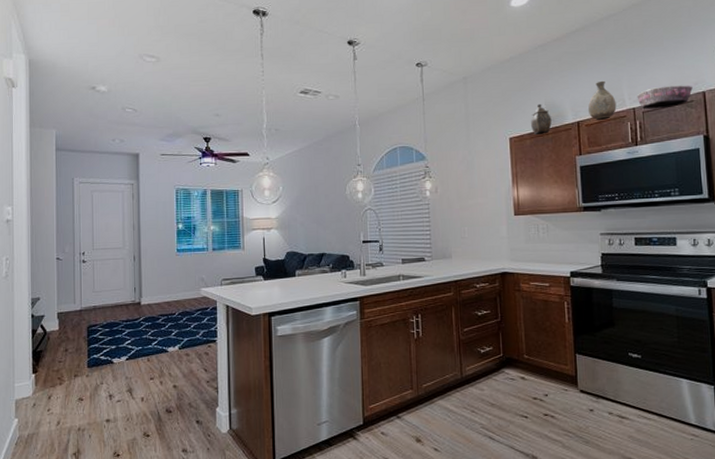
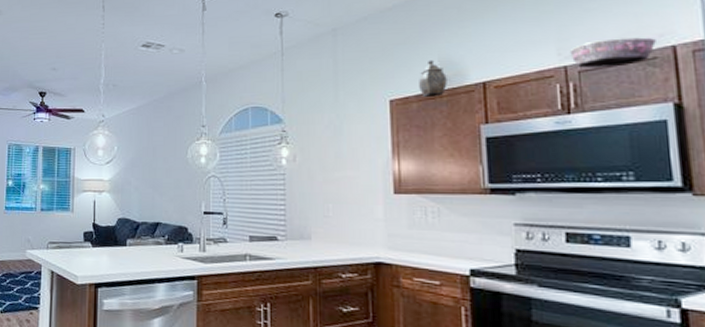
vase: present [588,80,617,121] -> none [499,32,540,82]

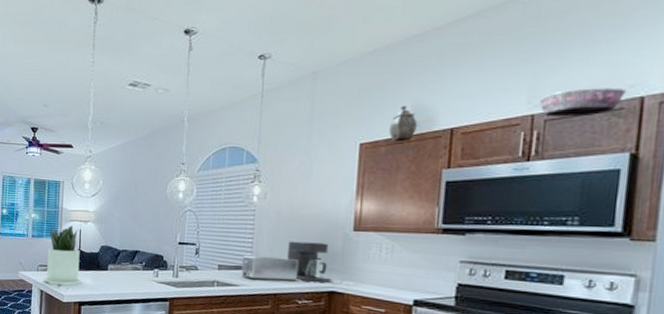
planter: none [53,196,98,265] -> present [42,225,82,285]
toaster: none [275,224,338,253] -> present [241,255,299,281]
coffee maker: none [325,207,377,253] -> present [288,241,332,283]

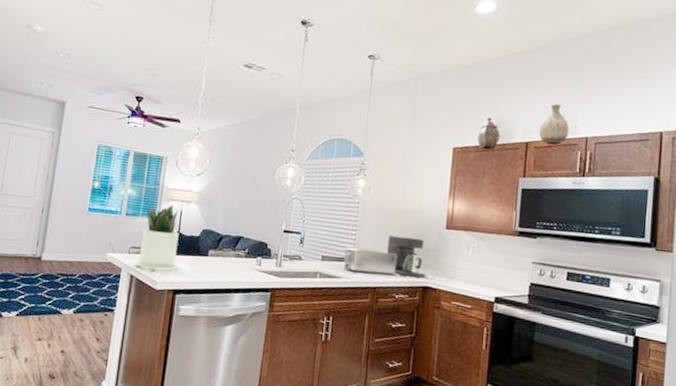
vase: none [468,79,509,129] -> present [539,104,570,146]
decorative basket: present [539,87,626,117] -> none [591,119,650,143]

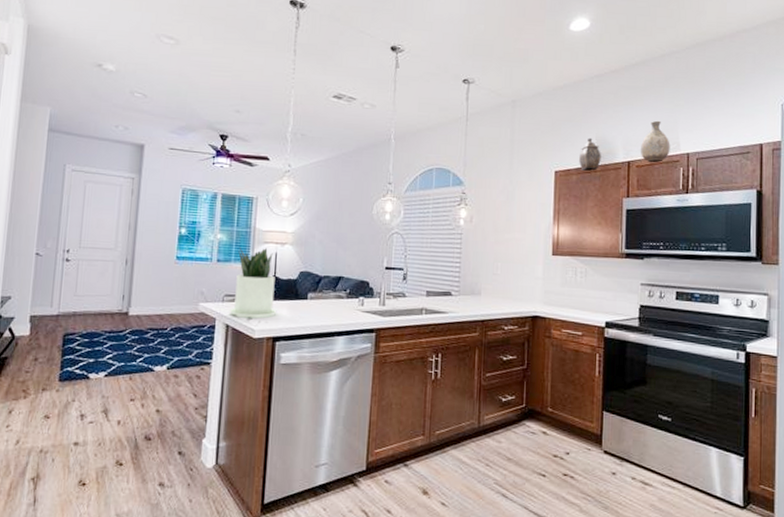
toaster: present [343,247,397,275] -> none [449,280,504,307]
coffee maker: present [387,235,426,278] -> none [494,265,535,307]

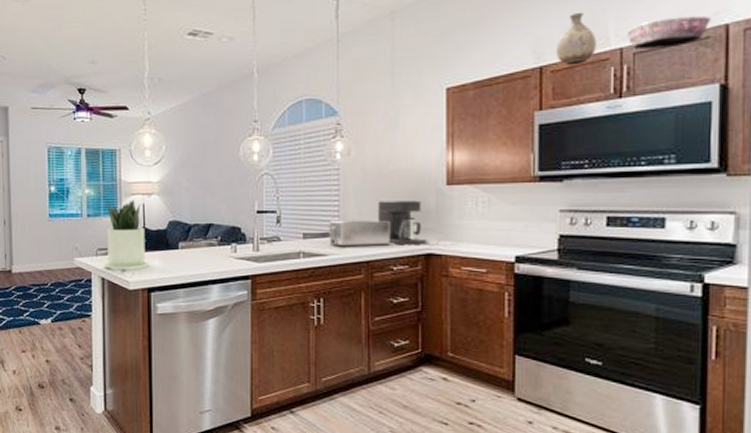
toaster: none [449,280,504,307] -> present [329,220,390,247]
coffee maker: none [494,265,535,307] -> present [378,200,428,246]
decorative jar: present [579,137,601,172] -> none [477,44,505,85]
decorative basket: none [692,133,750,157] -> present [627,15,711,50]

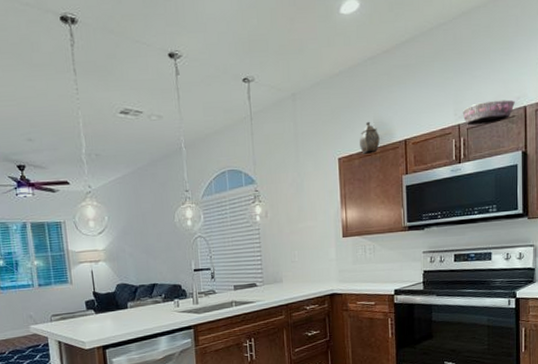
planter: present [103,200,150,270] -> none [56,267,102,333]
toaster: present [329,220,390,247] -> none [254,269,303,295]
coffee maker: present [378,200,428,246] -> none [292,251,331,289]
decorative jar: none [477,44,505,85] -> present [360,121,380,155]
vase: present [557,12,597,66] -> none [416,96,443,139]

